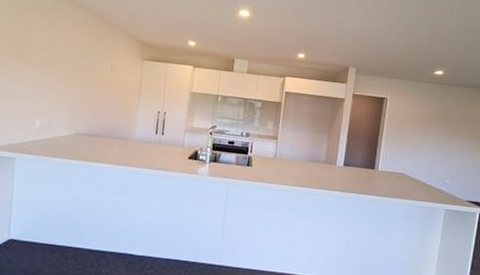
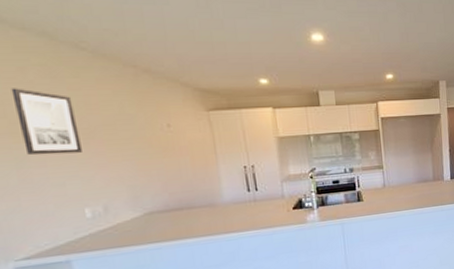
wall art: none [14,22,54,76] -> present [11,88,82,156]

